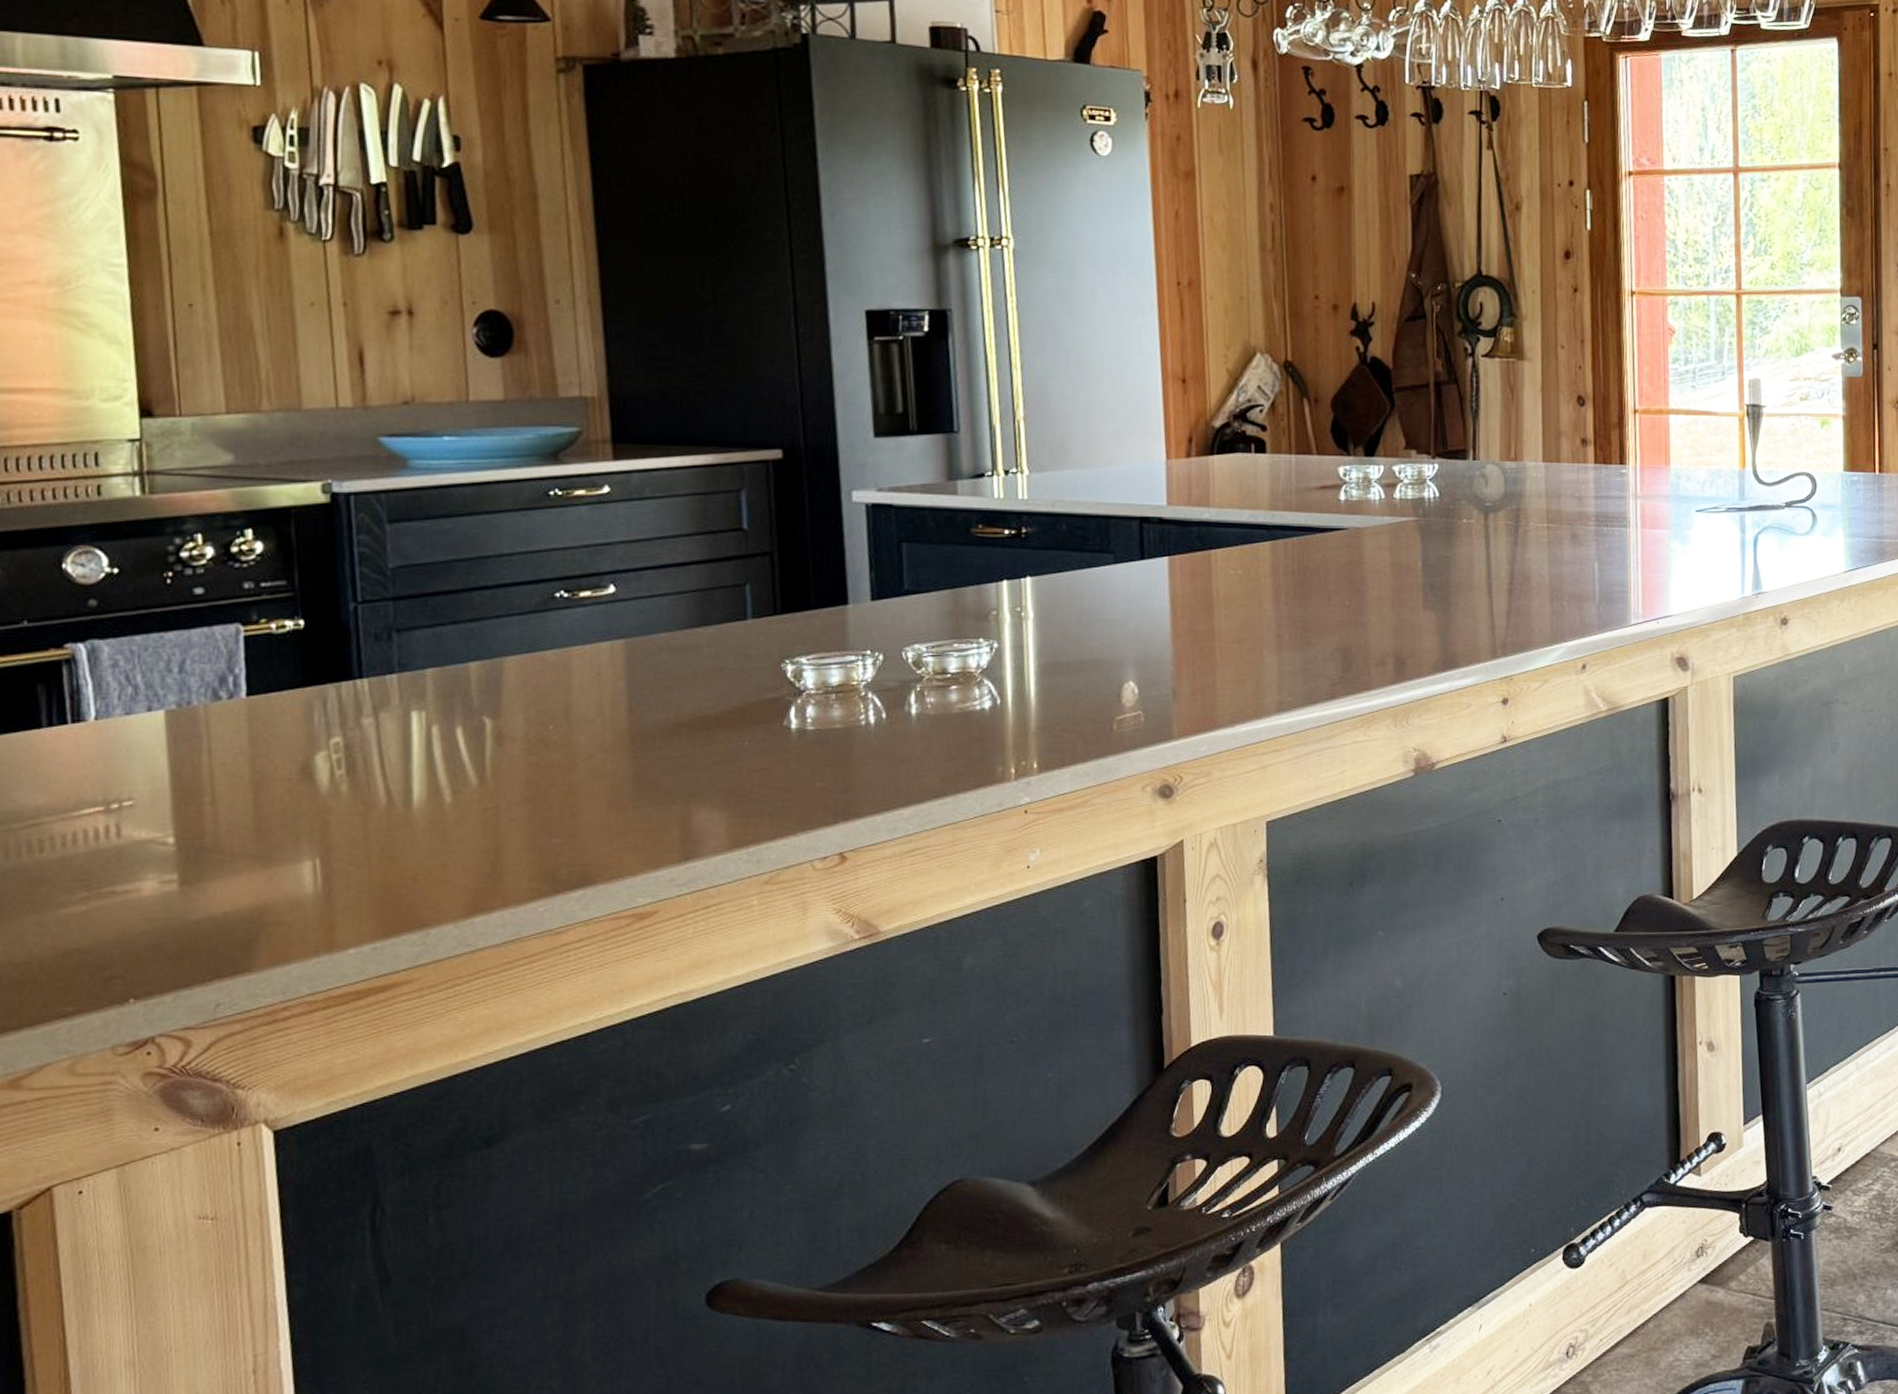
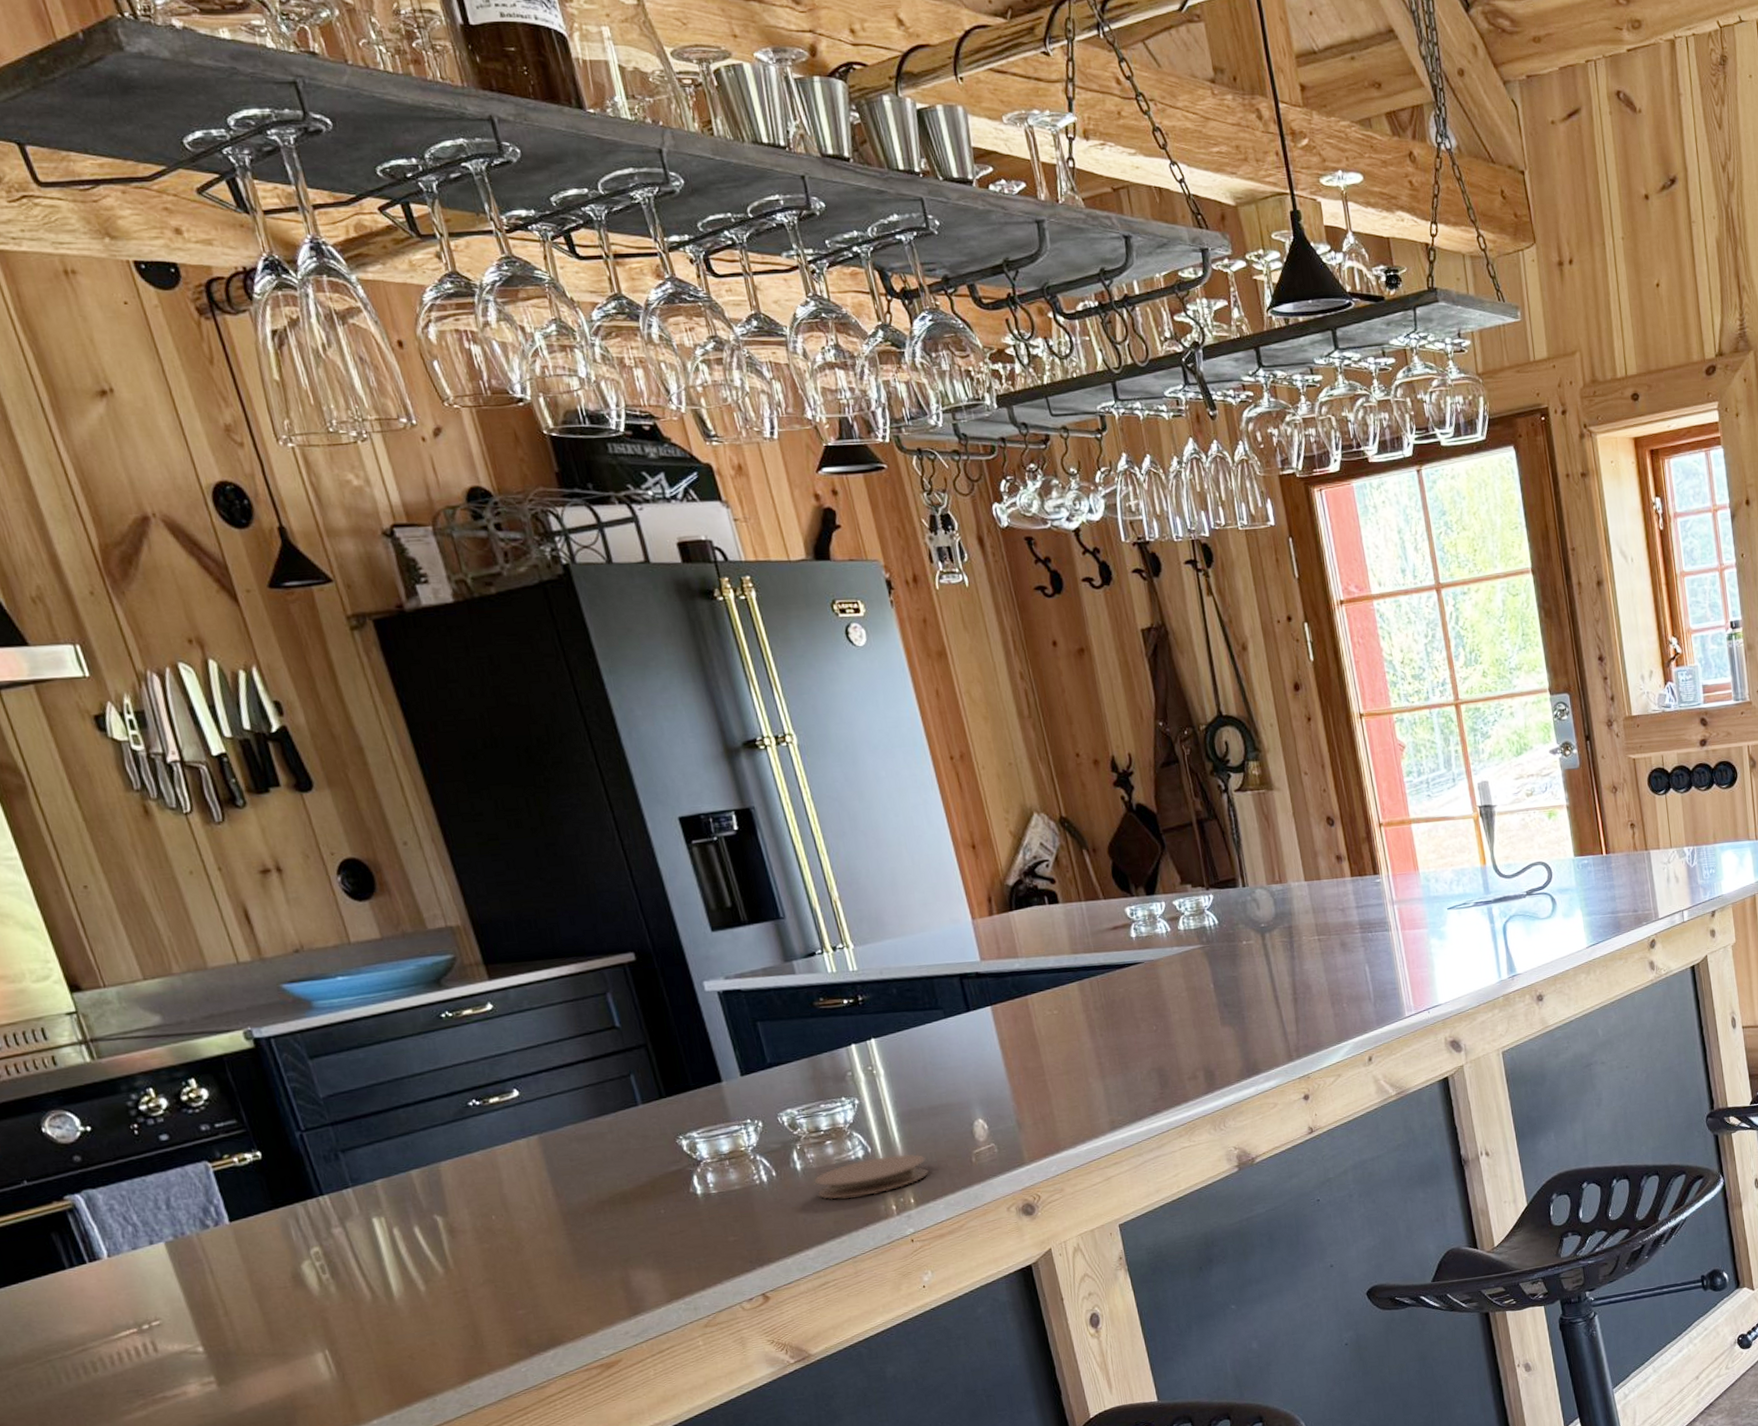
coaster: none [927,711,1061,754] -> present [814,1153,929,1200]

